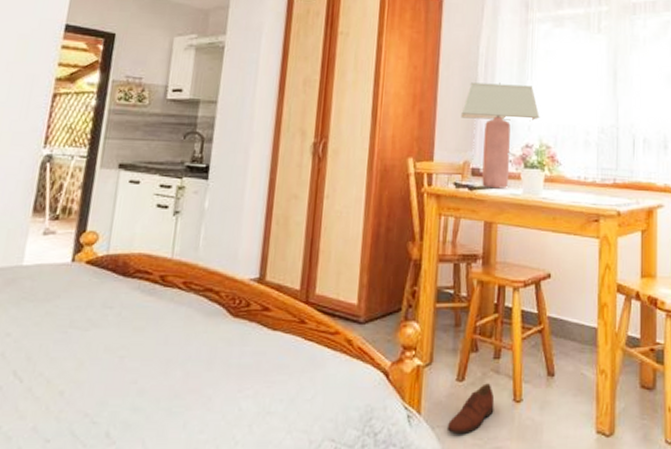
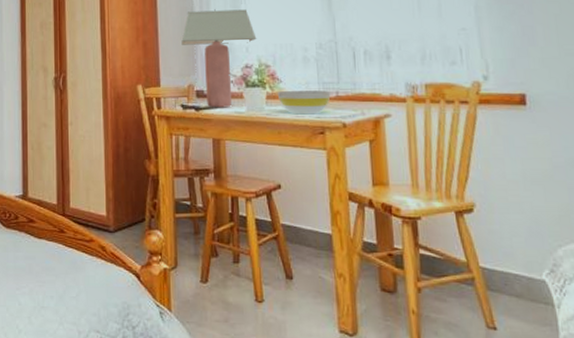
shoe: present [446,383,495,434] -> none [196,285,238,329]
bowl: none [555,175,608,201] -> present [277,90,331,115]

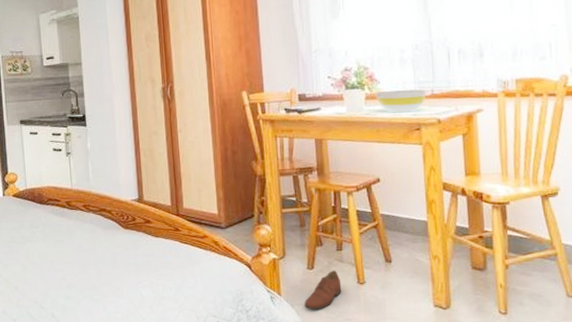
table lamp: present [181,9,257,108] -> none [283,14,355,110]
shoe: none [196,285,238,329] -> present [304,270,342,309]

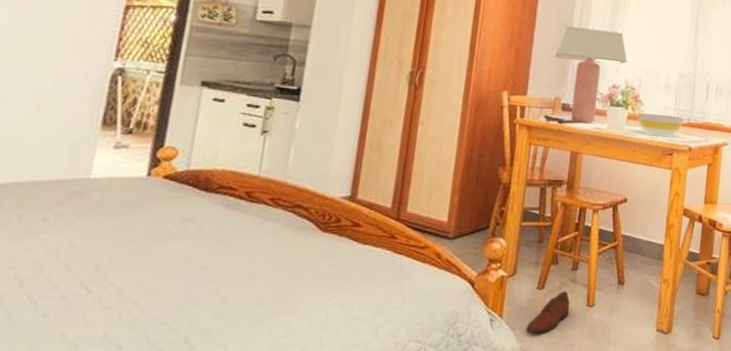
table lamp: none [283,14,355,110] -> present [555,26,628,123]

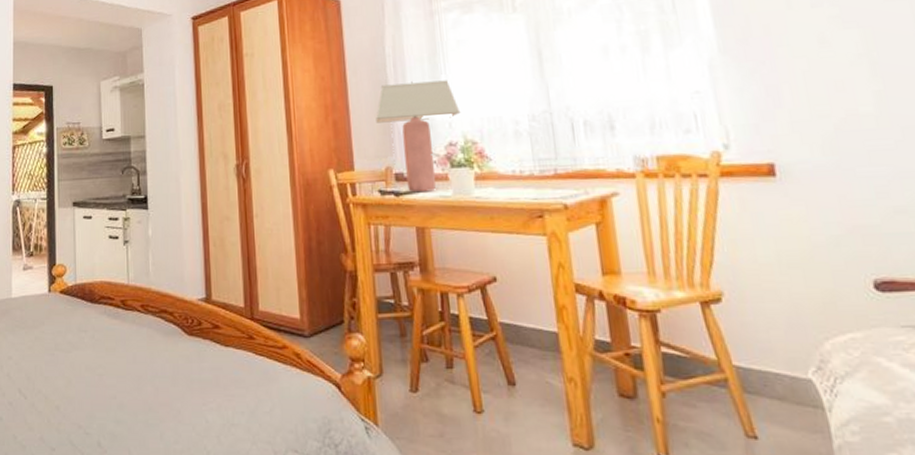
shoe: present [525,291,571,334] -> none [407,394,455,446]
bowl: present [637,113,683,137] -> none [486,168,549,197]

